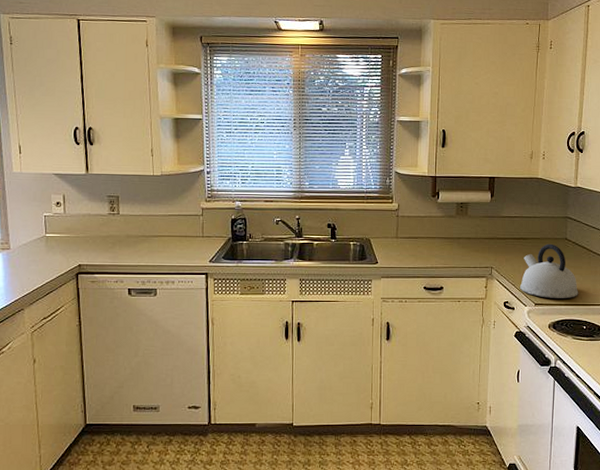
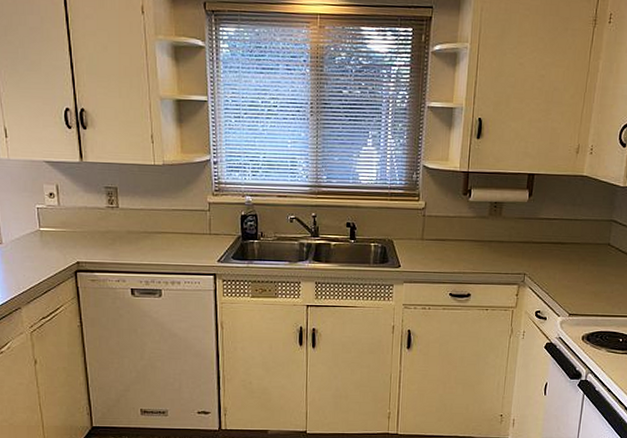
kettle: present [519,243,579,298] -> none [553,249,618,309]

